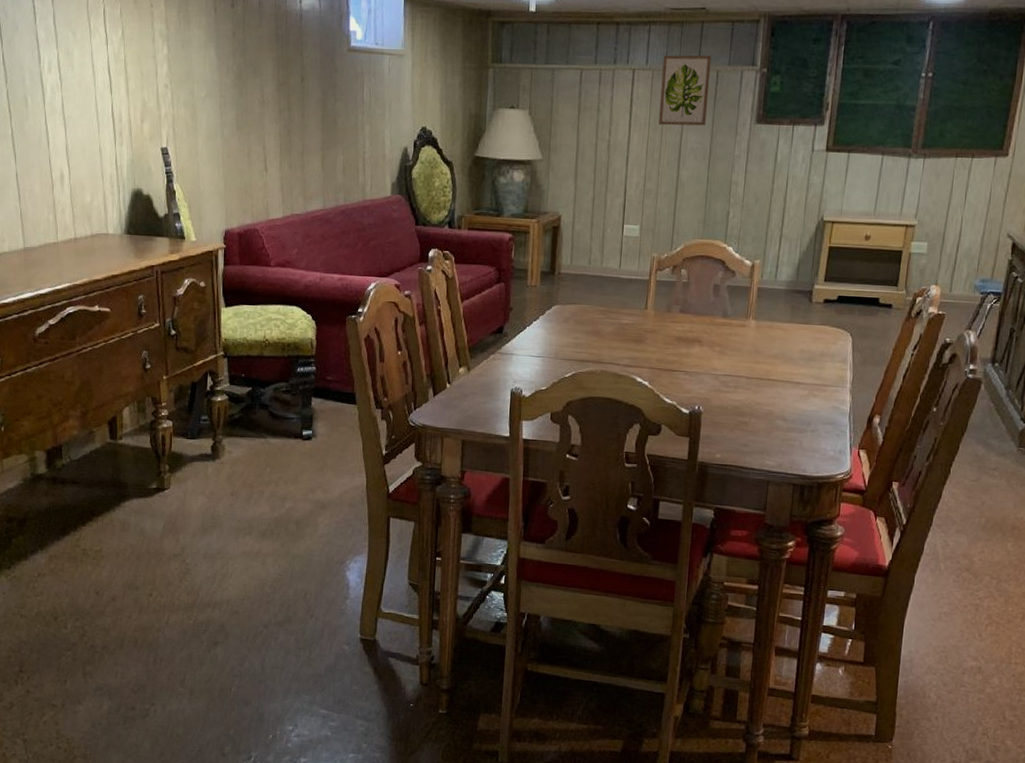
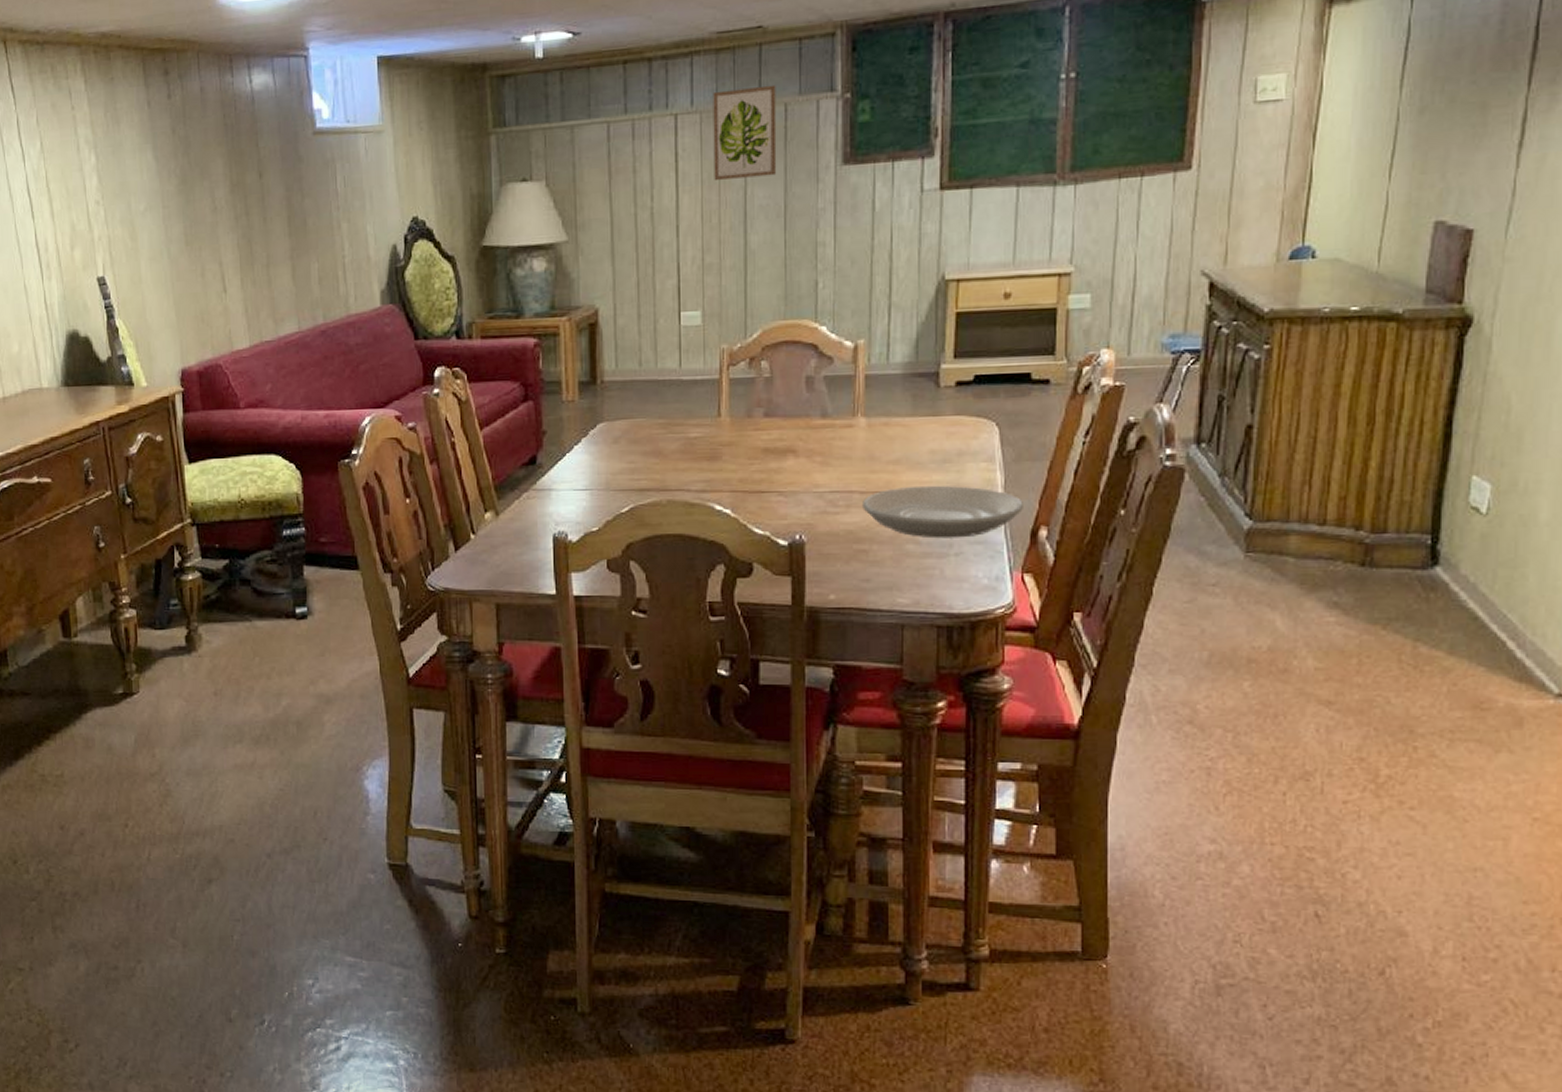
plate: none [747,376,864,419] -> present [863,485,1023,539]

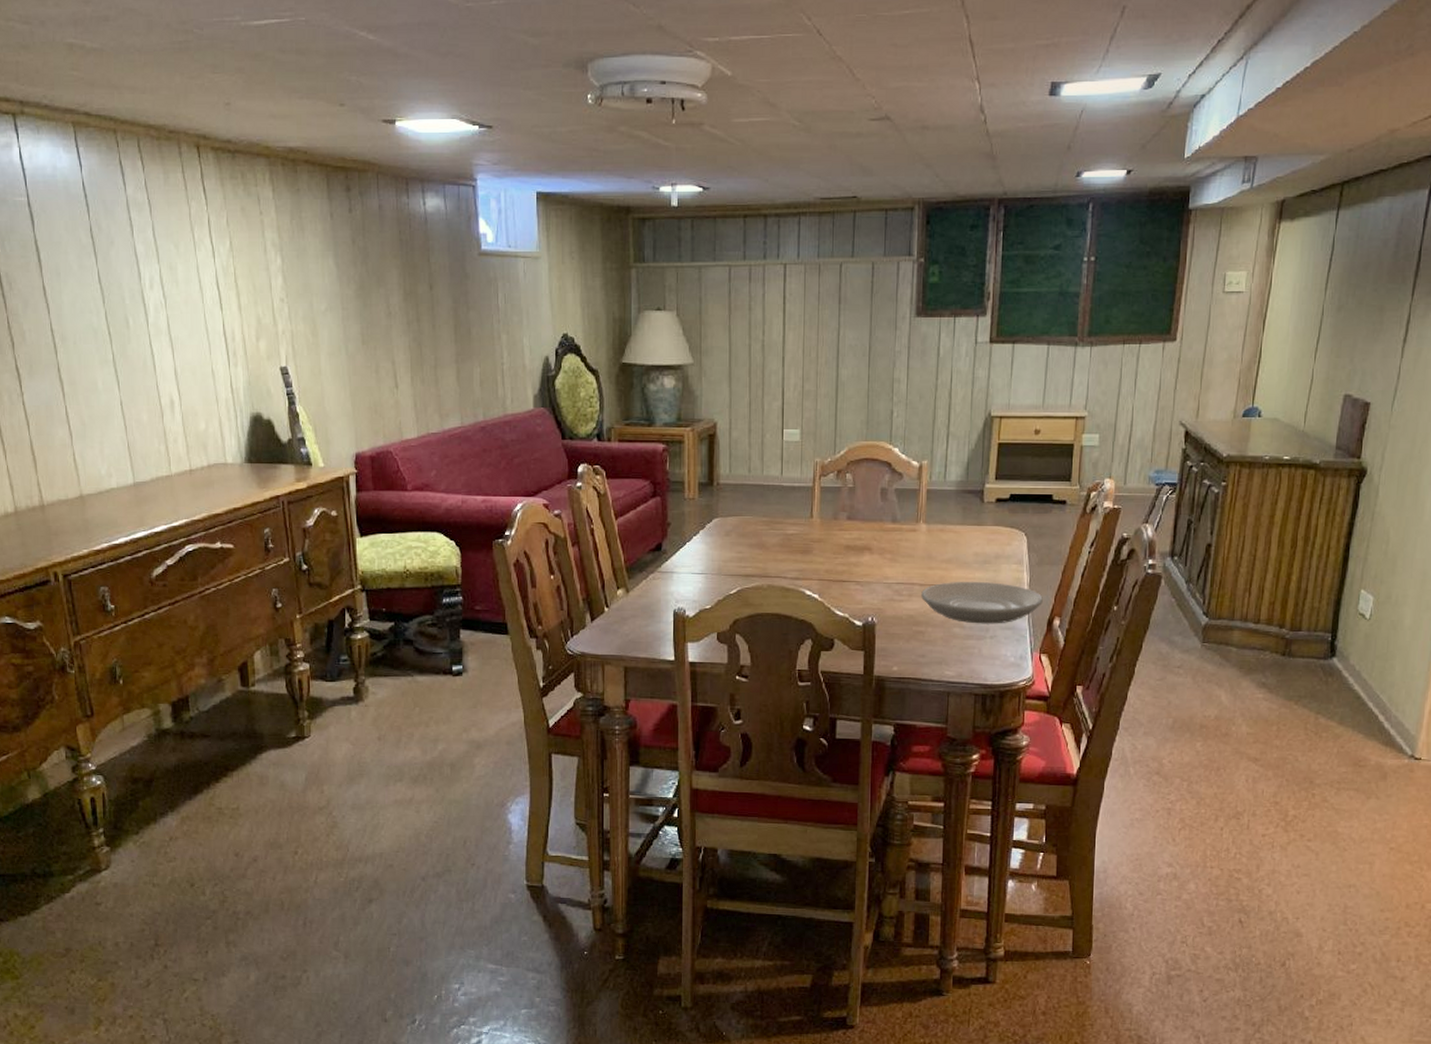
wall art: present [713,84,777,181] -> none [814,246,866,323]

